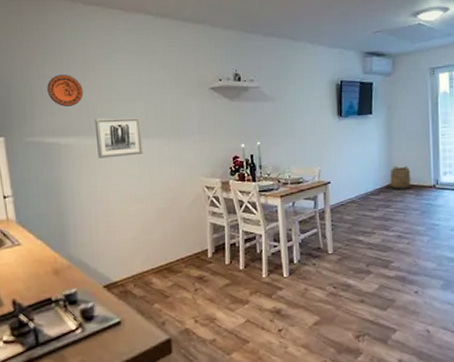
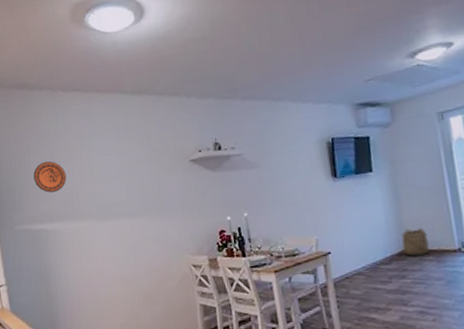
wall art: present [94,117,144,158] -> none [78,197,127,242]

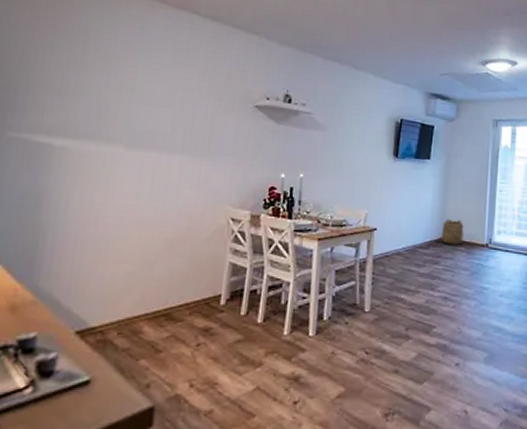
decorative plate: present [33,161,67,193] -> none [51,63,99,103]

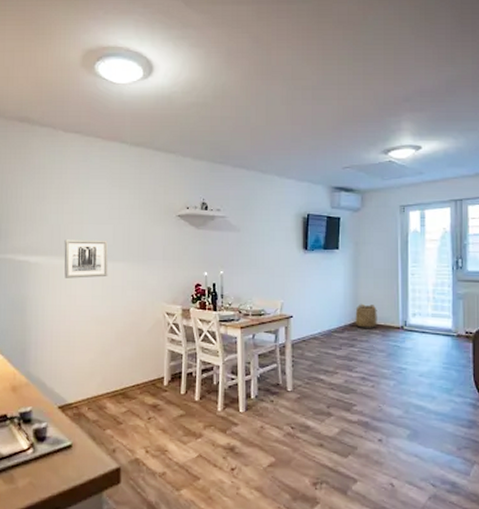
wall art: none [101,121,164,172] -> present [64,239,108,278]

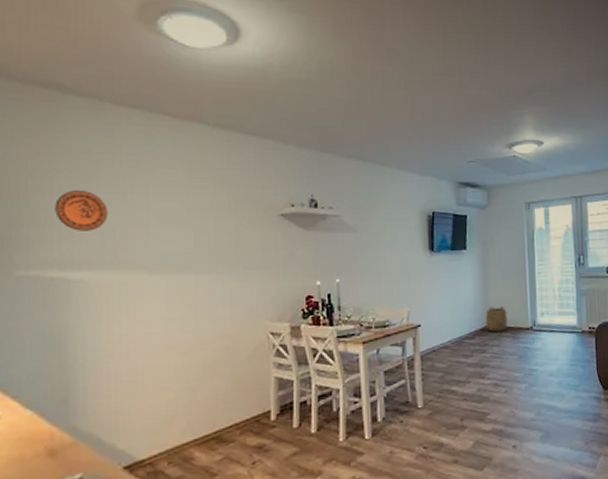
decorative plate: none [23,197,56,227] -> present [55,191,108,231]
wall art: present [64,239,108,278] -> none [122,246,189,298]

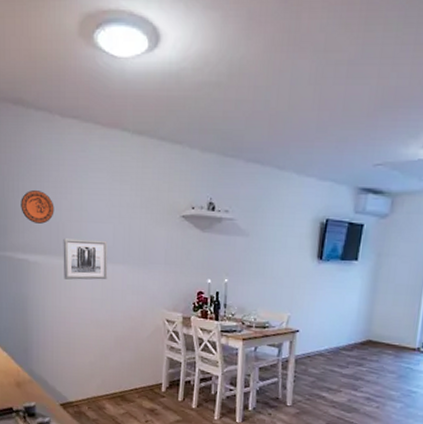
wall art: none [122,246,189,298] -> present [63,238,108,280]
basket: present [484,306,508,332] -> none [365,321,393,348]

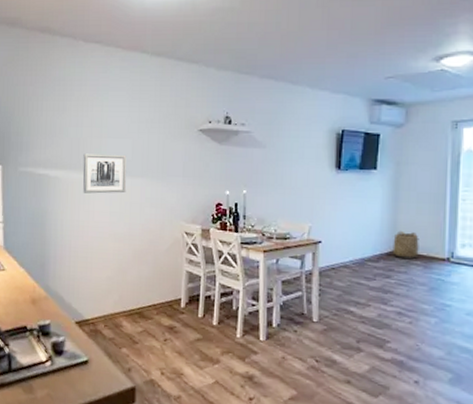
decorative plate: present [21,190,54,224] -> none [43,109,76,140]
basket: none [365,321,393,348] -> present [391,230,419,259]

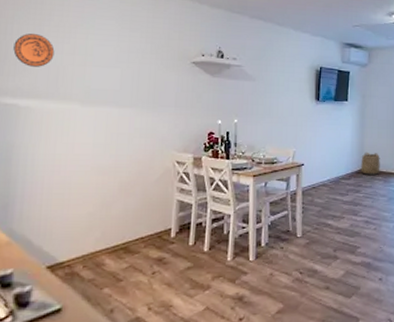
decorative plate: none [43,109,76,140] -> present [13,34,55,67]
wall art: present [83,153,127,194] -> none [61,82,114,125]

